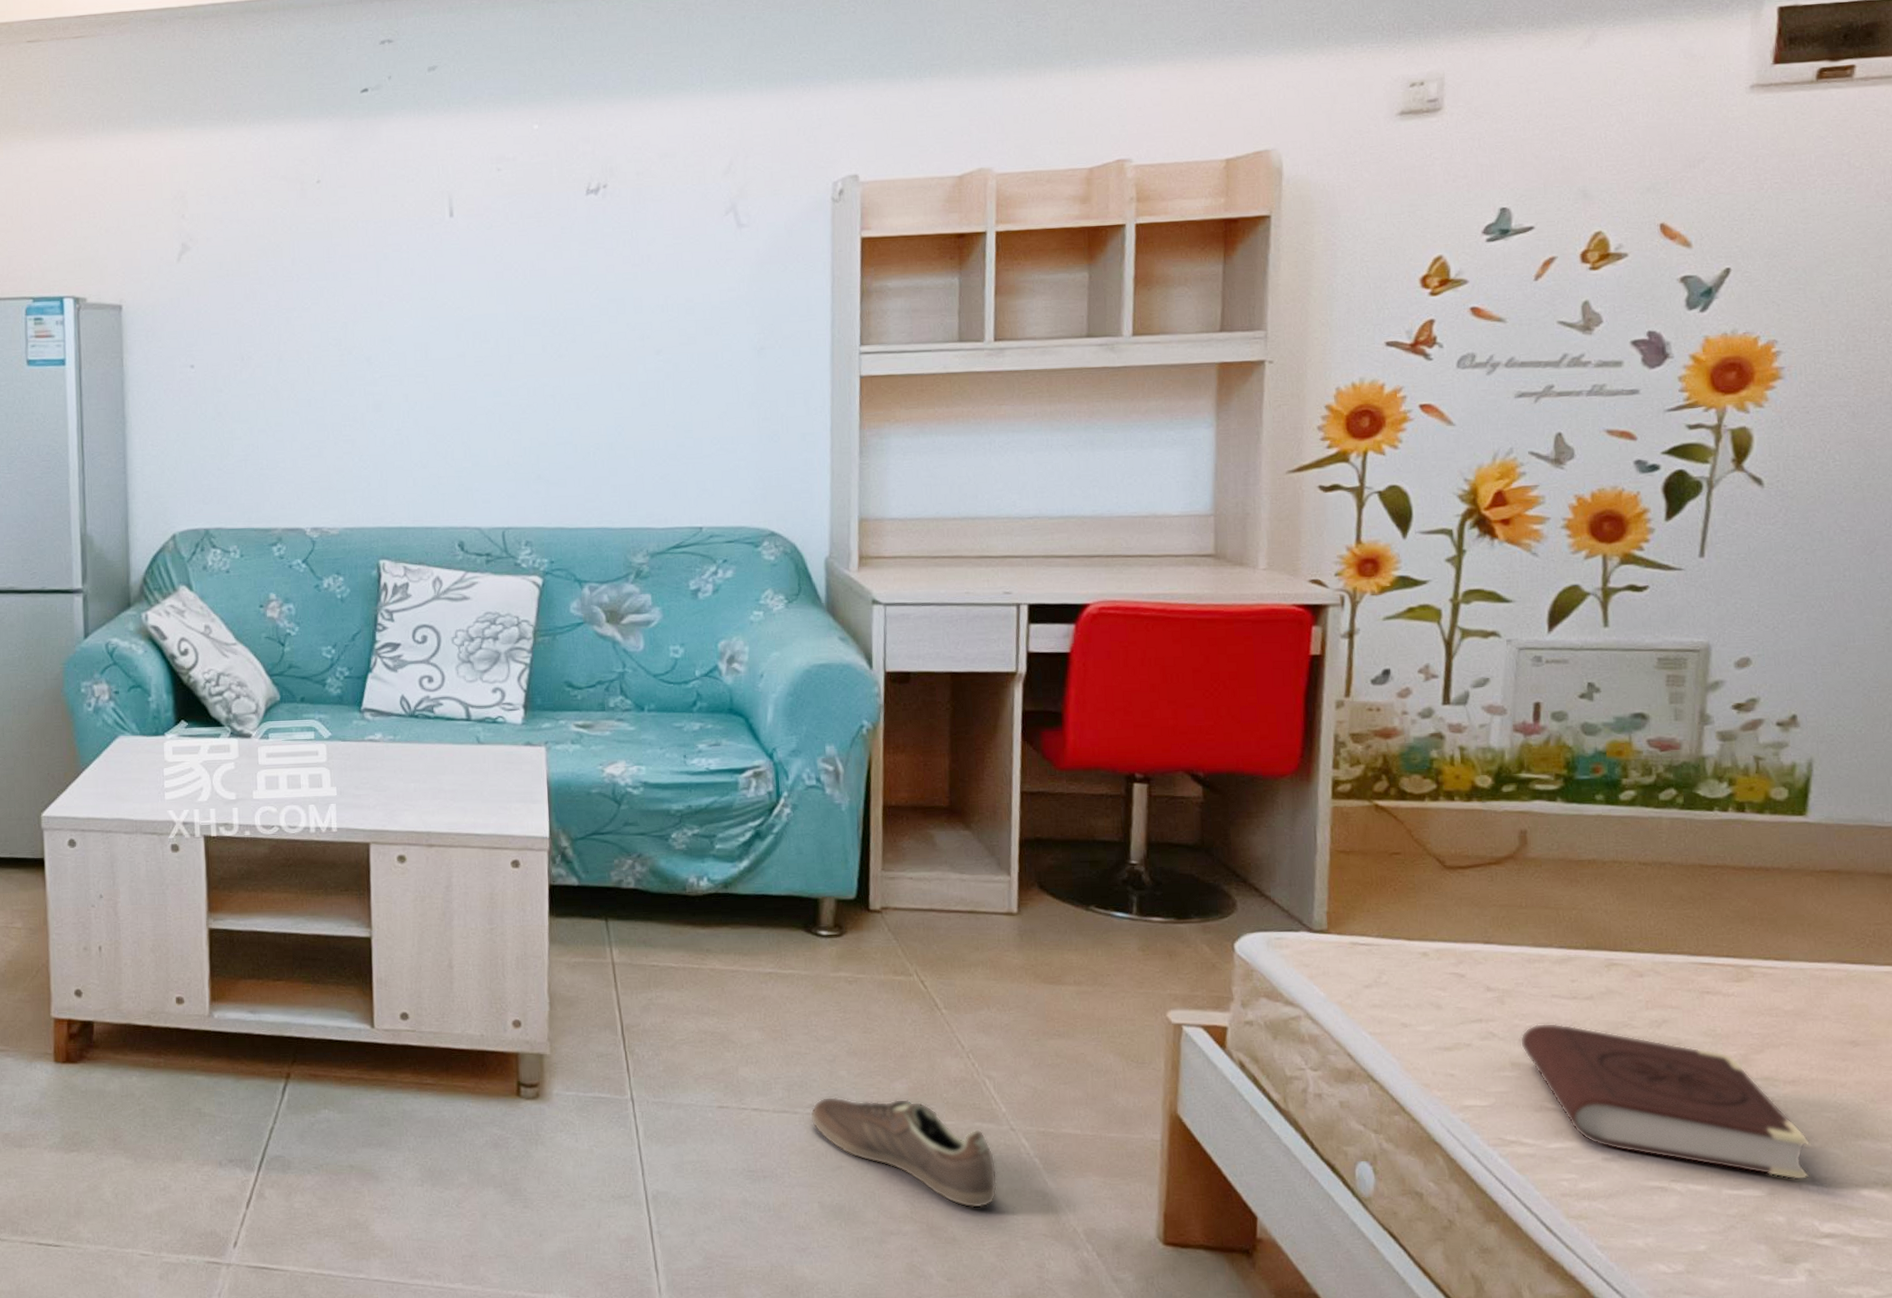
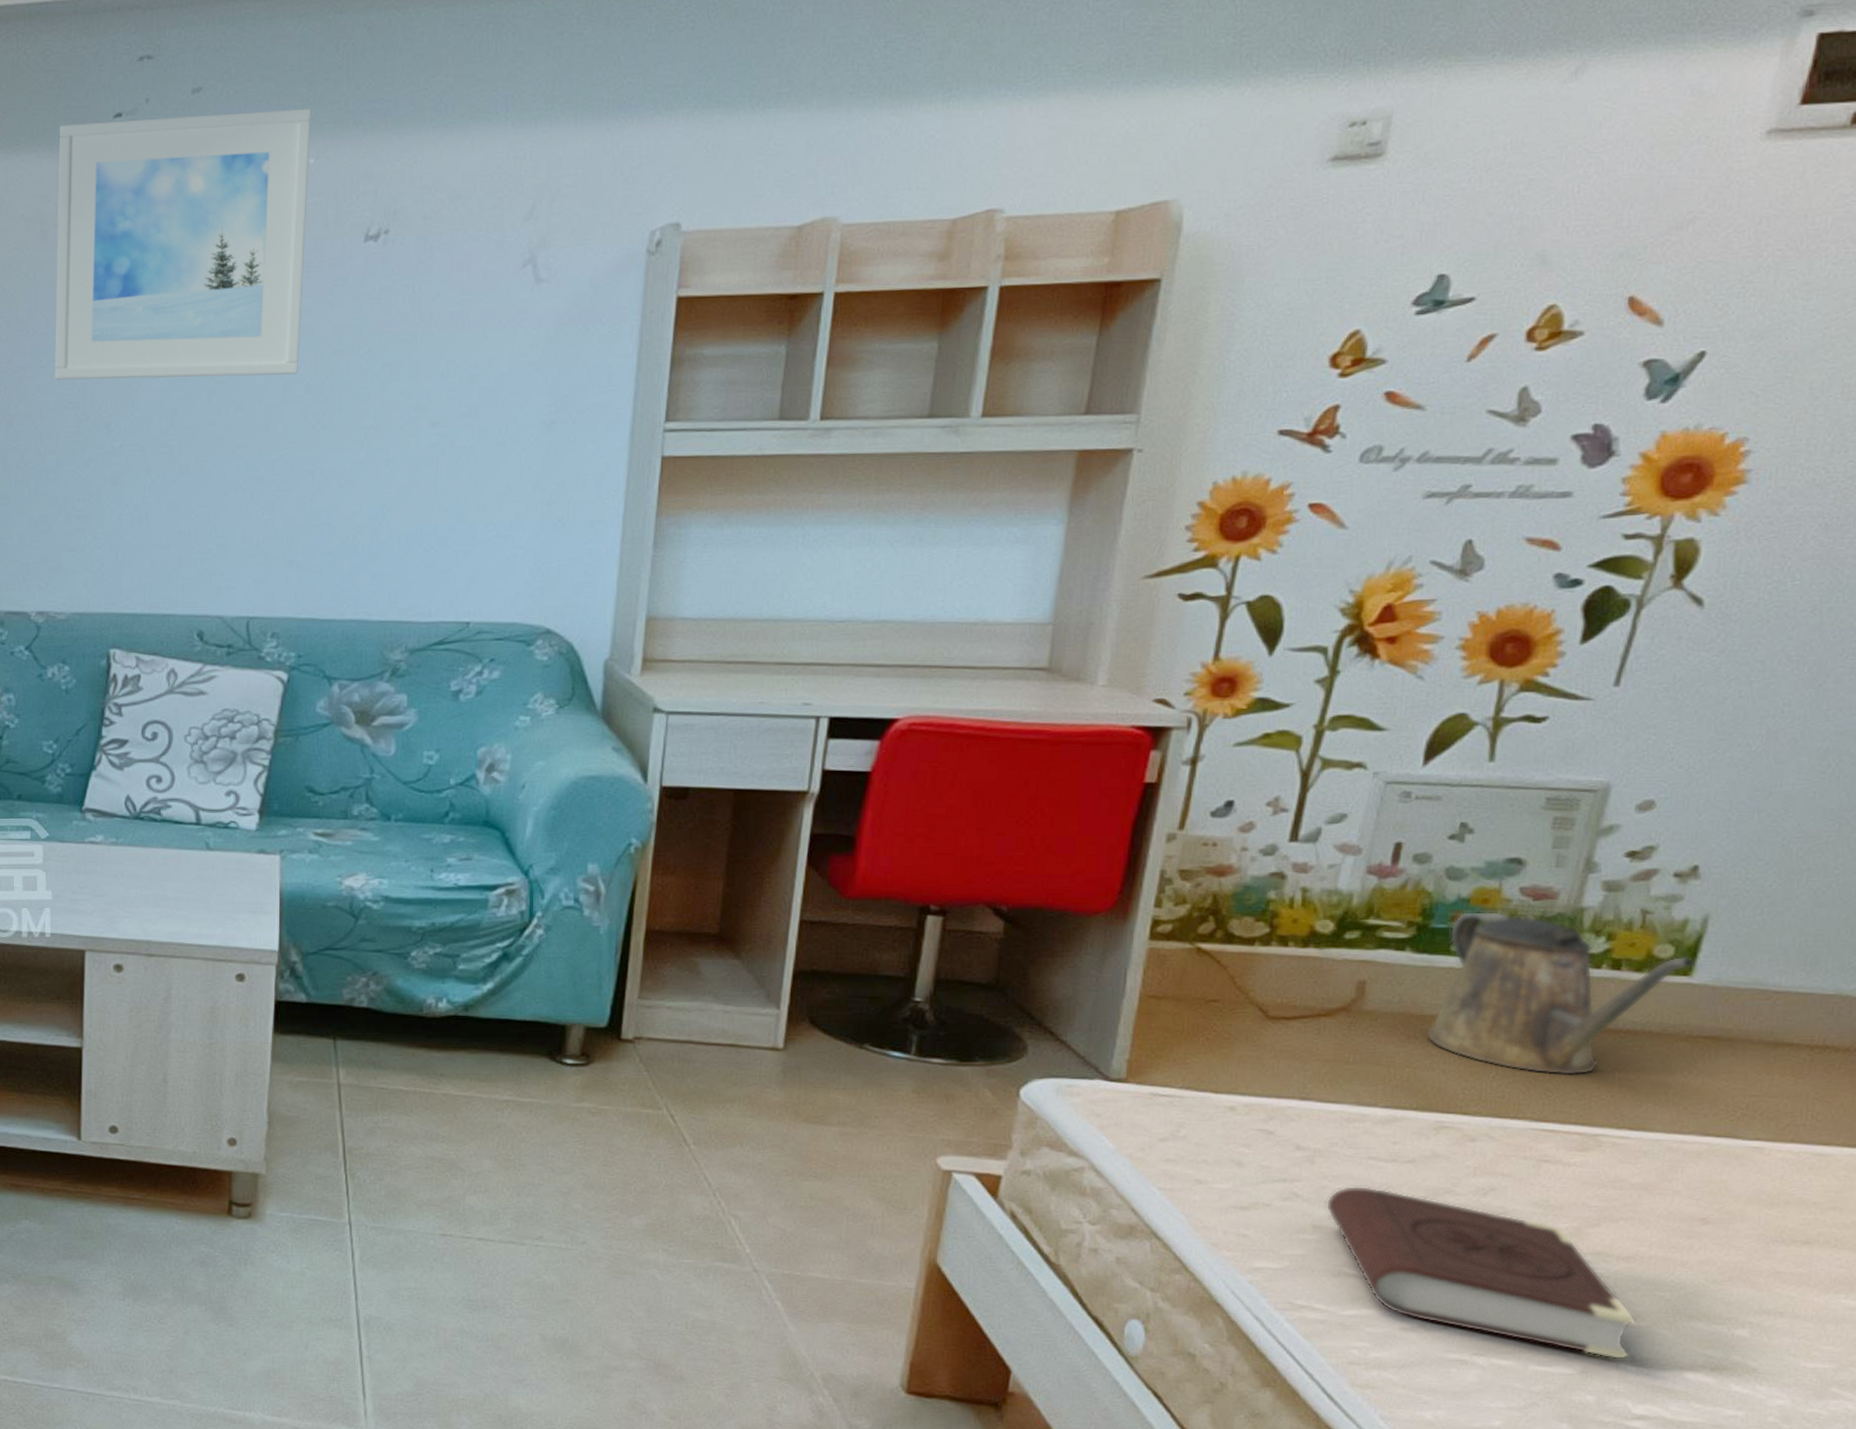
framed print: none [314,82,535,320] -> present [54,108,312,380]
sneaker: present [809,1096,998,1209] -> none [538,1229,734,1349]
watering can: none [1585,762,1808,911] -> present [1425,911,1696,1075]

